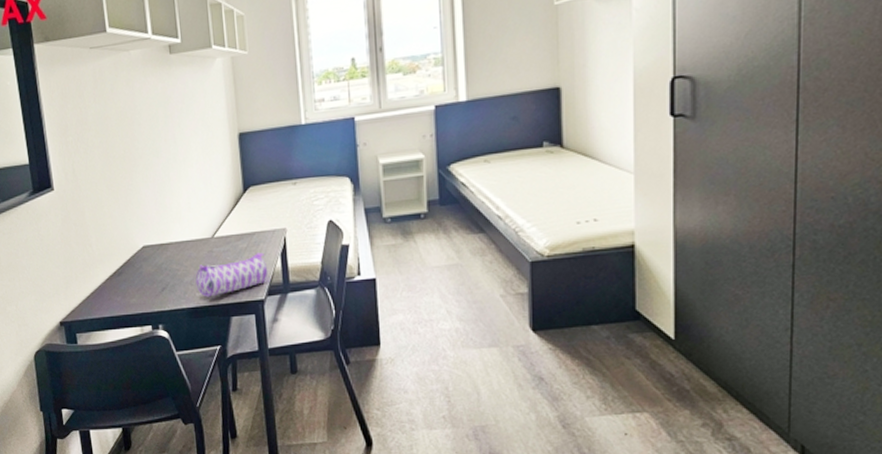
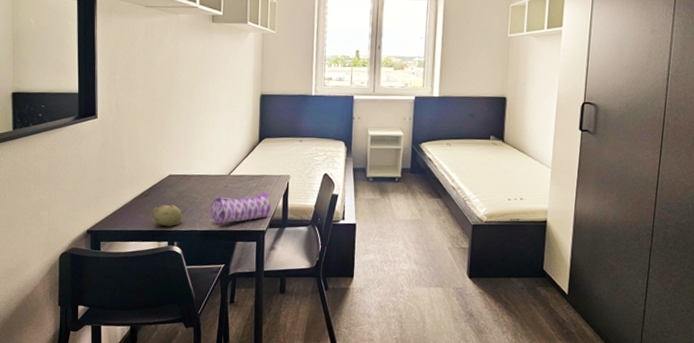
fruit: none [129,281,164,308] -> present [152,204,182,227]

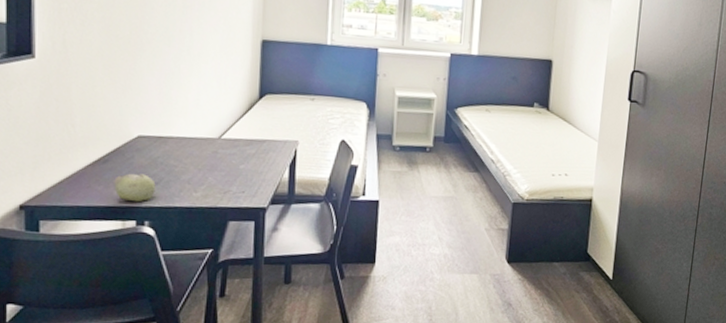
pencil case: present [210,192,271,224] -> none [194,160,274,199]

